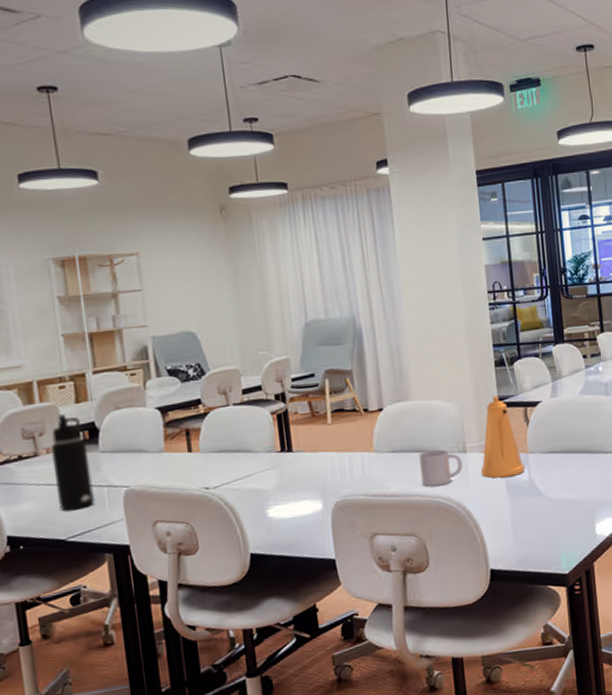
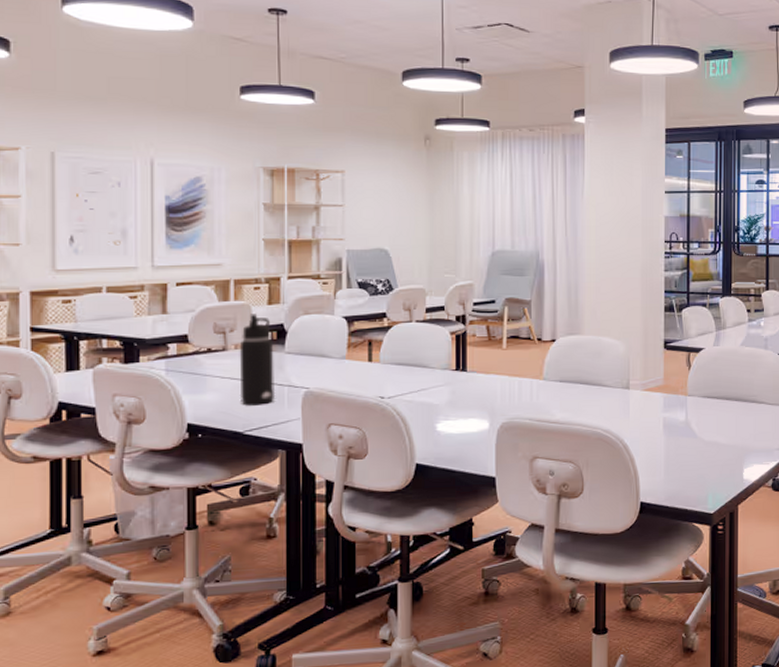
mug: present [419,449,463,487] -> none [585,384,625,418]
coffee pot: present [480,395,526,478] -> none [641,339,683,416]

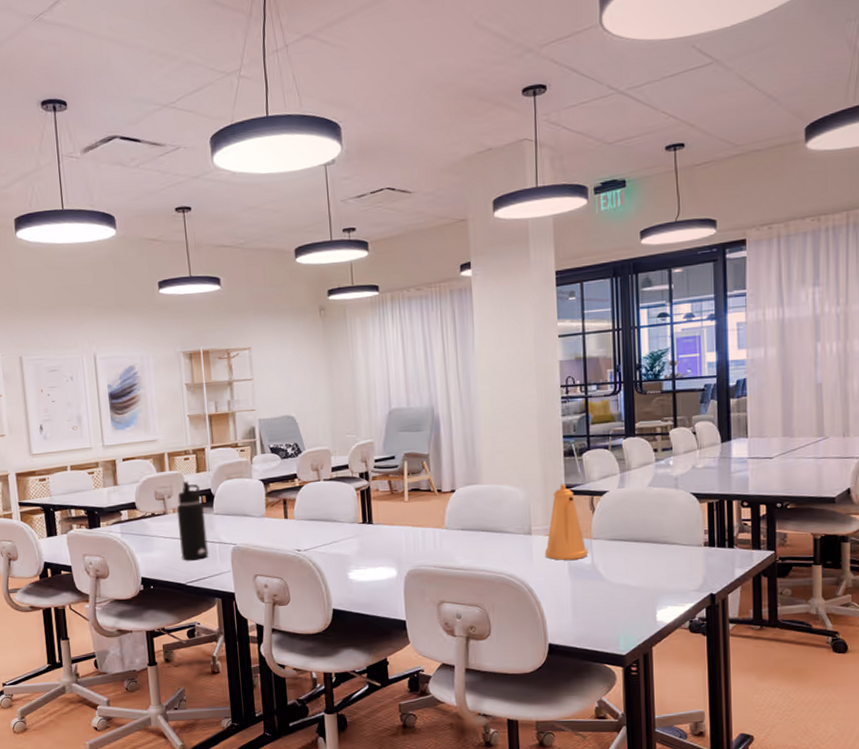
coffee pot: none [641,339,683,416] -> present [544,484,589,560]

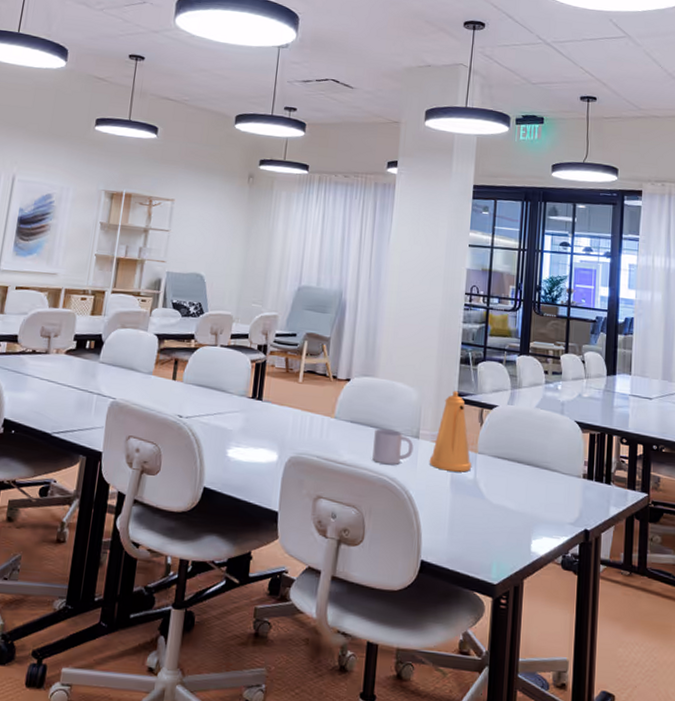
water bottle: present [176,481,209,561] -> none [53,322,90,410]
mug: none [487,530,528,564] -> present [372,428,414,465]

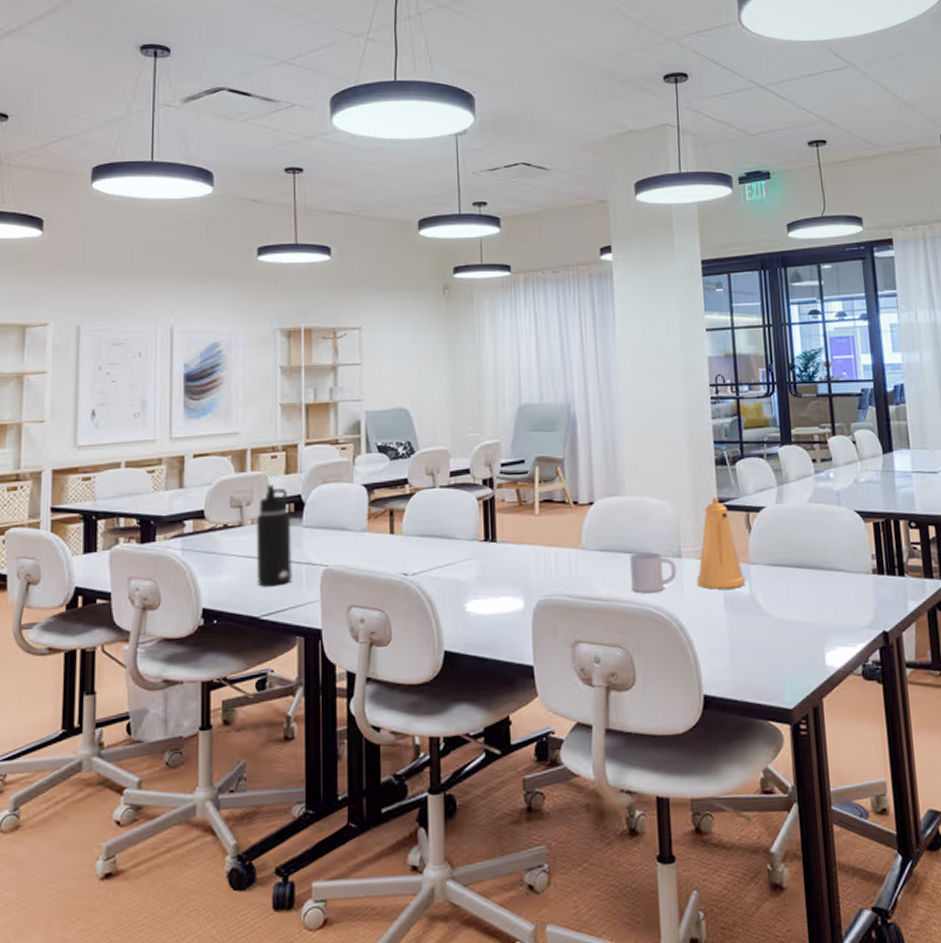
water bottle: none [53,322,90,410] -> present [256,484,293,587]

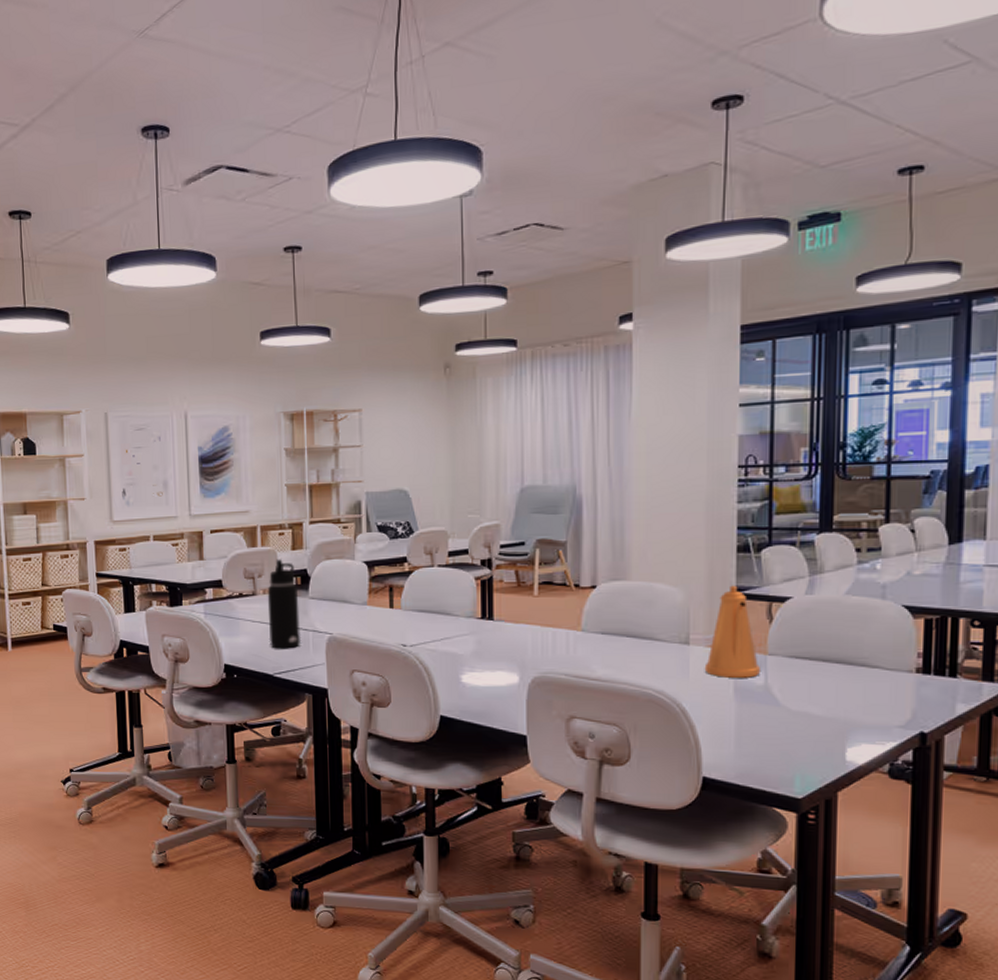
mug: present [630,552,677,593] -> none [632,638,683,677]

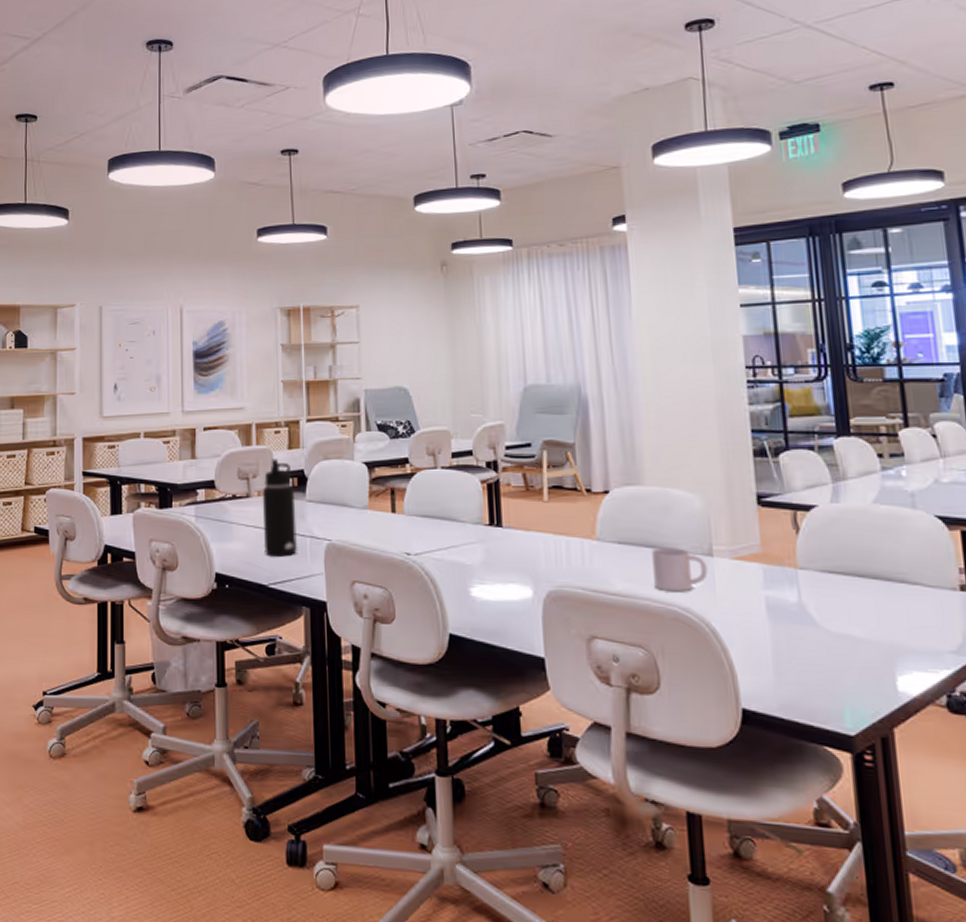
mug: none [632,638,683,677] -> present [652,548,708,592]
coffee pot: present [704,585,761,678] -> none [731,492,794,595]

